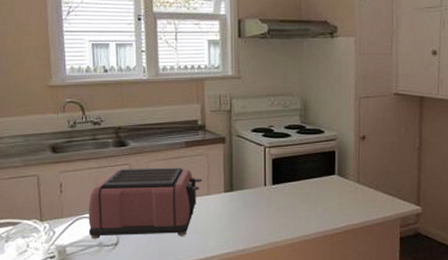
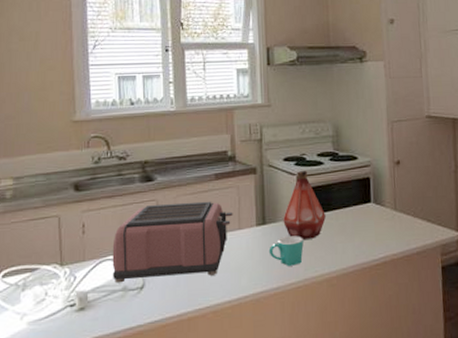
mug: none [235,203,269,231] -> present [268,236,304,266]
bottle: none [250,142,292,207] -> present [283,171,327,239]

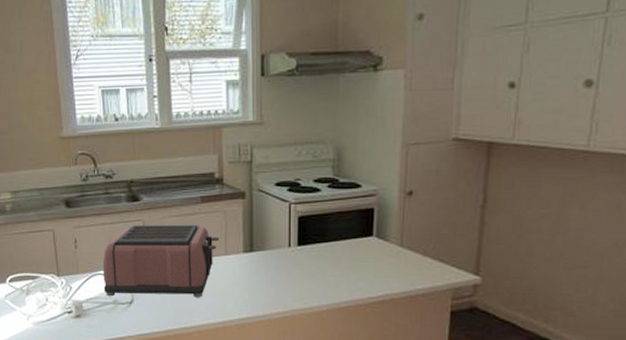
mug: present [268,236,304,266] -> none [255,265,293,296]
bottle: present [283,171,327,239] -> none [272,198,320,270]

